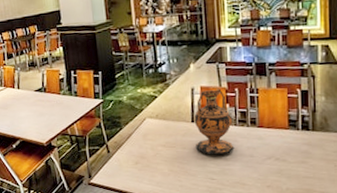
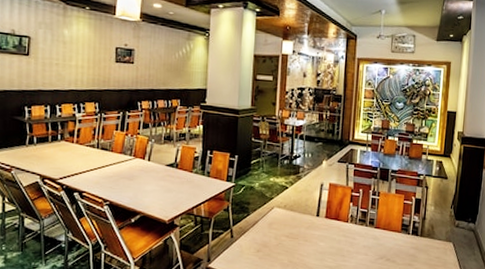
vase: present [194,88,235,155] -> none [317,187,353,250]

